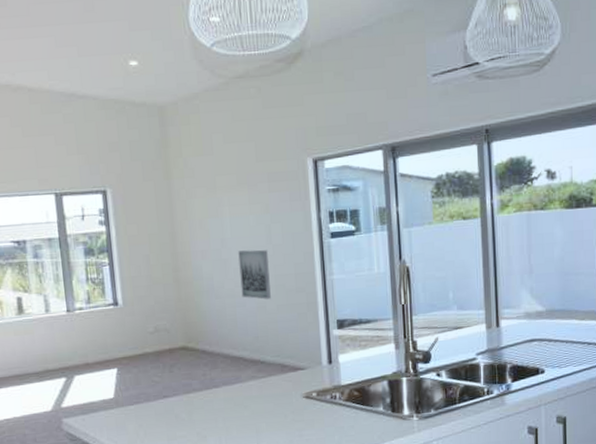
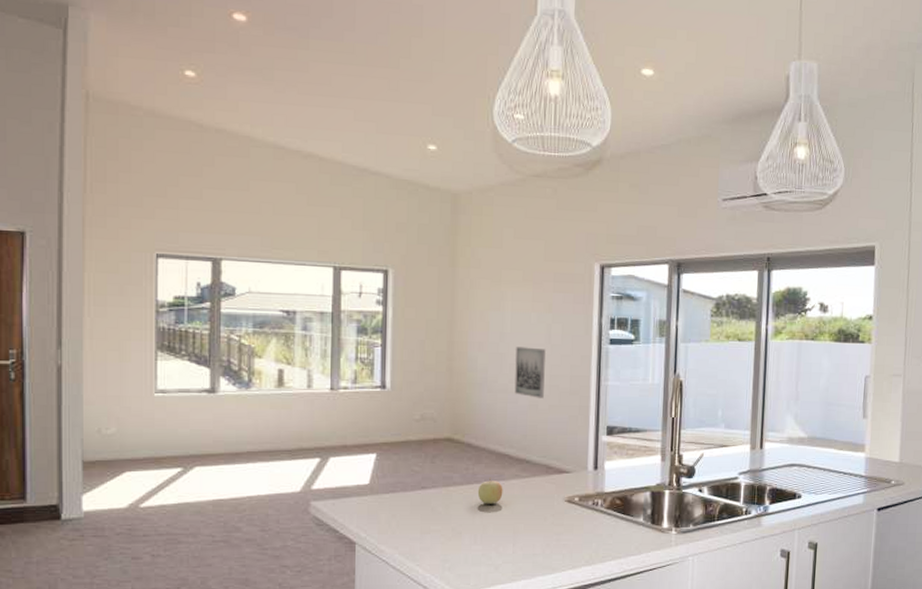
fruit: none [217,380,242,407] -> present [477,477,503,504]

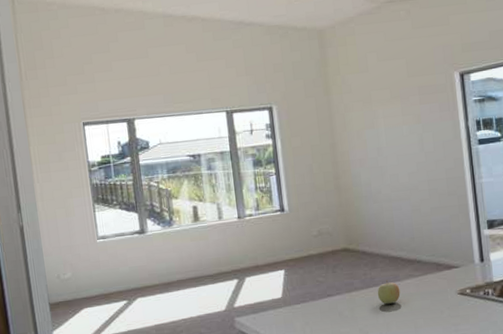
wall art: present [514,347,546,398] -> none [393,157,425,203]

